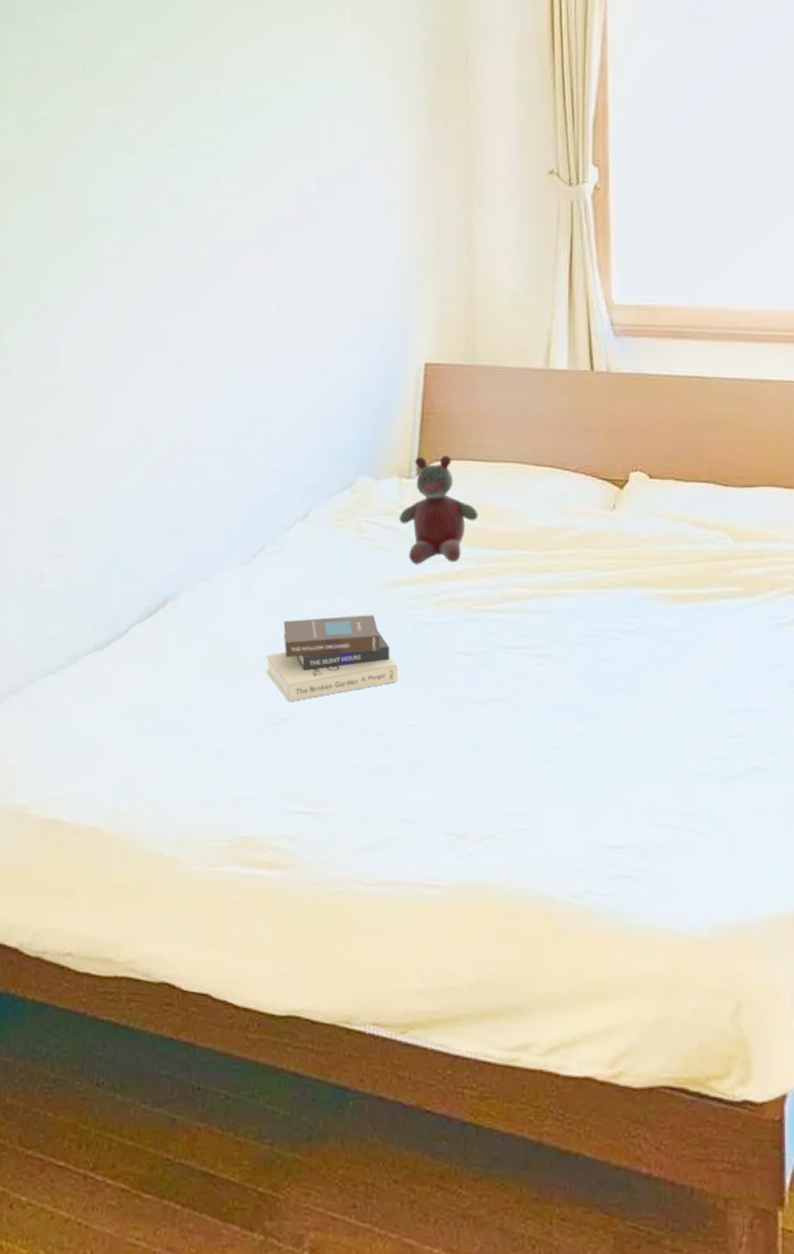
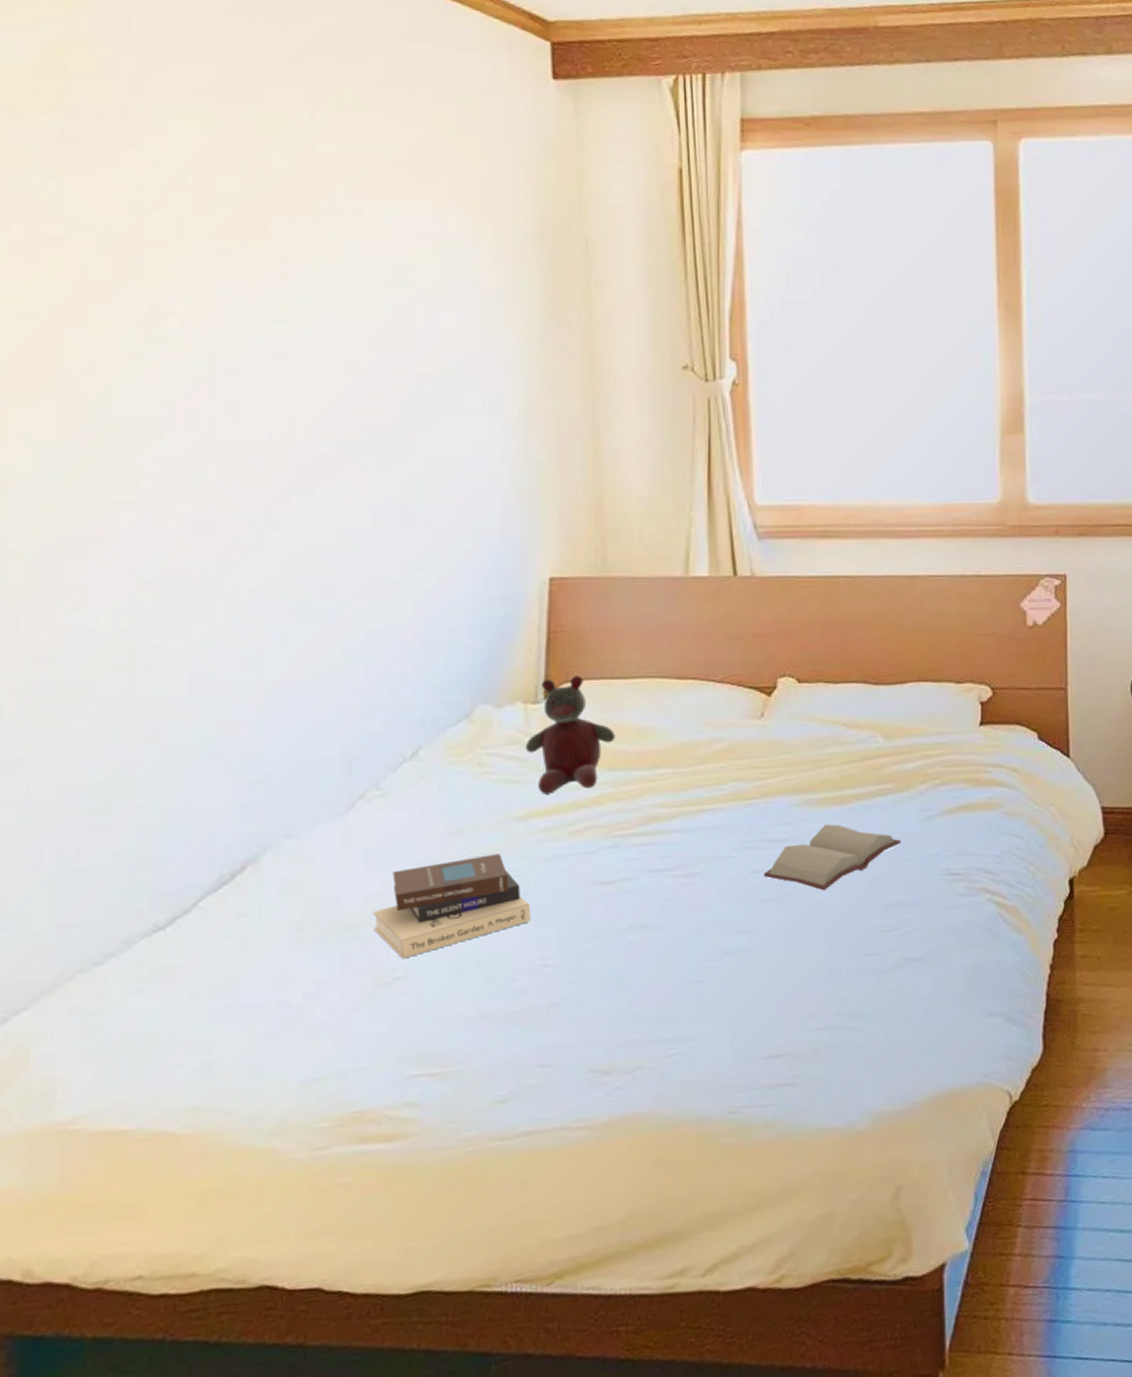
hardback book: none [611,621,749,687] -> present [763,824,902,891]

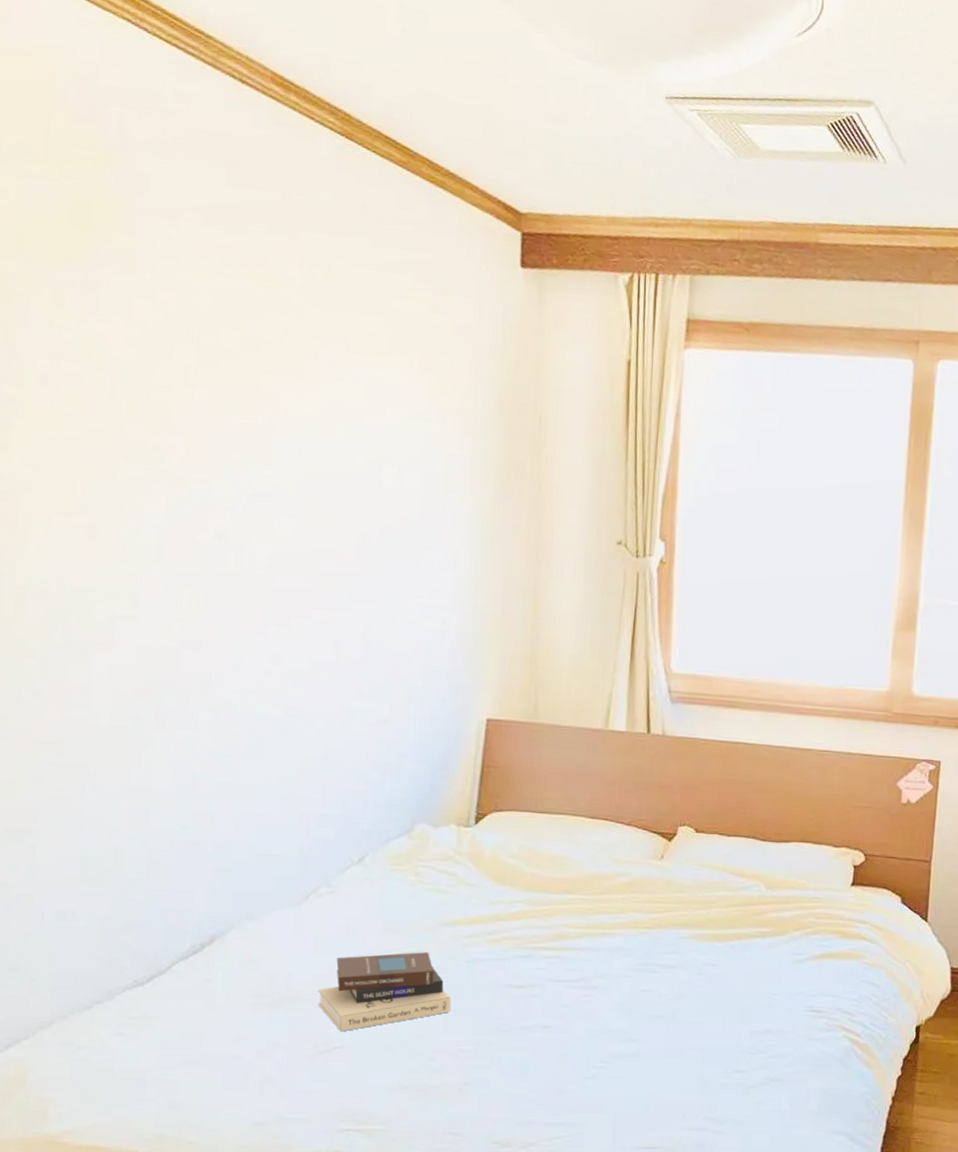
stuffed bear: present [525,676,616,794] -> none [456,806,534,906]
hardback book: present [763,824,902,891] -> none [652,957,774,1013]

